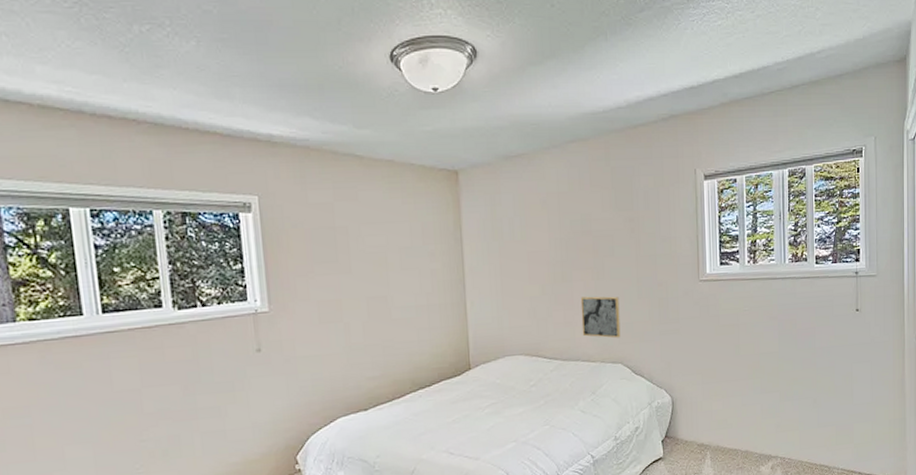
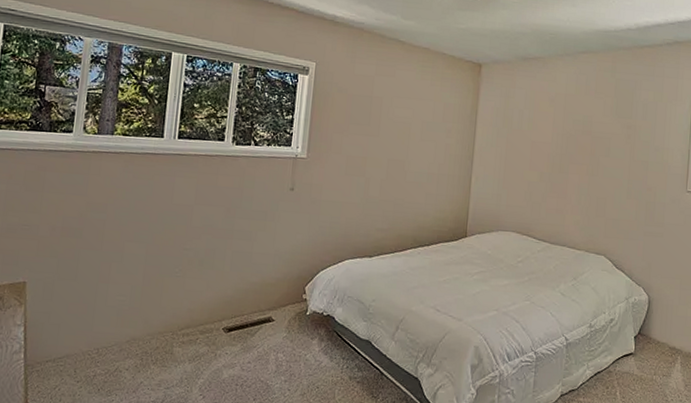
wall art: present [580,296,621,338] -> none [571,189,609,232]

